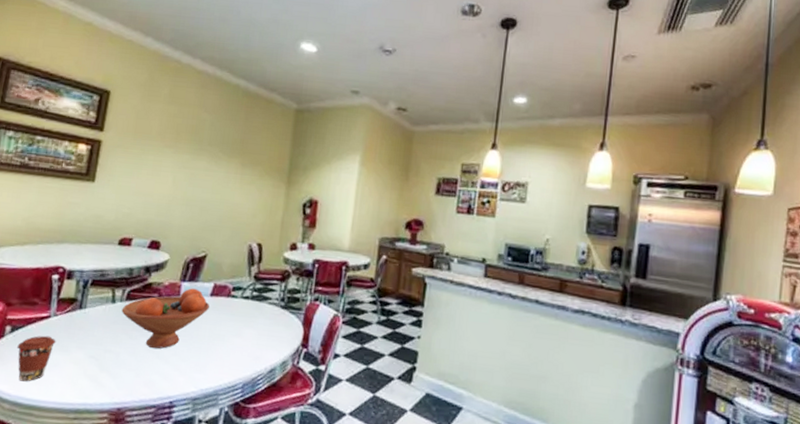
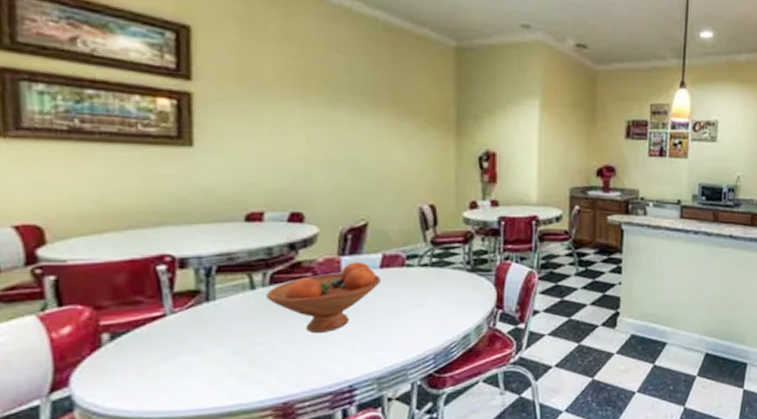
coffee cup: present [17,335,56,382] -> none [125,337,182,394]

